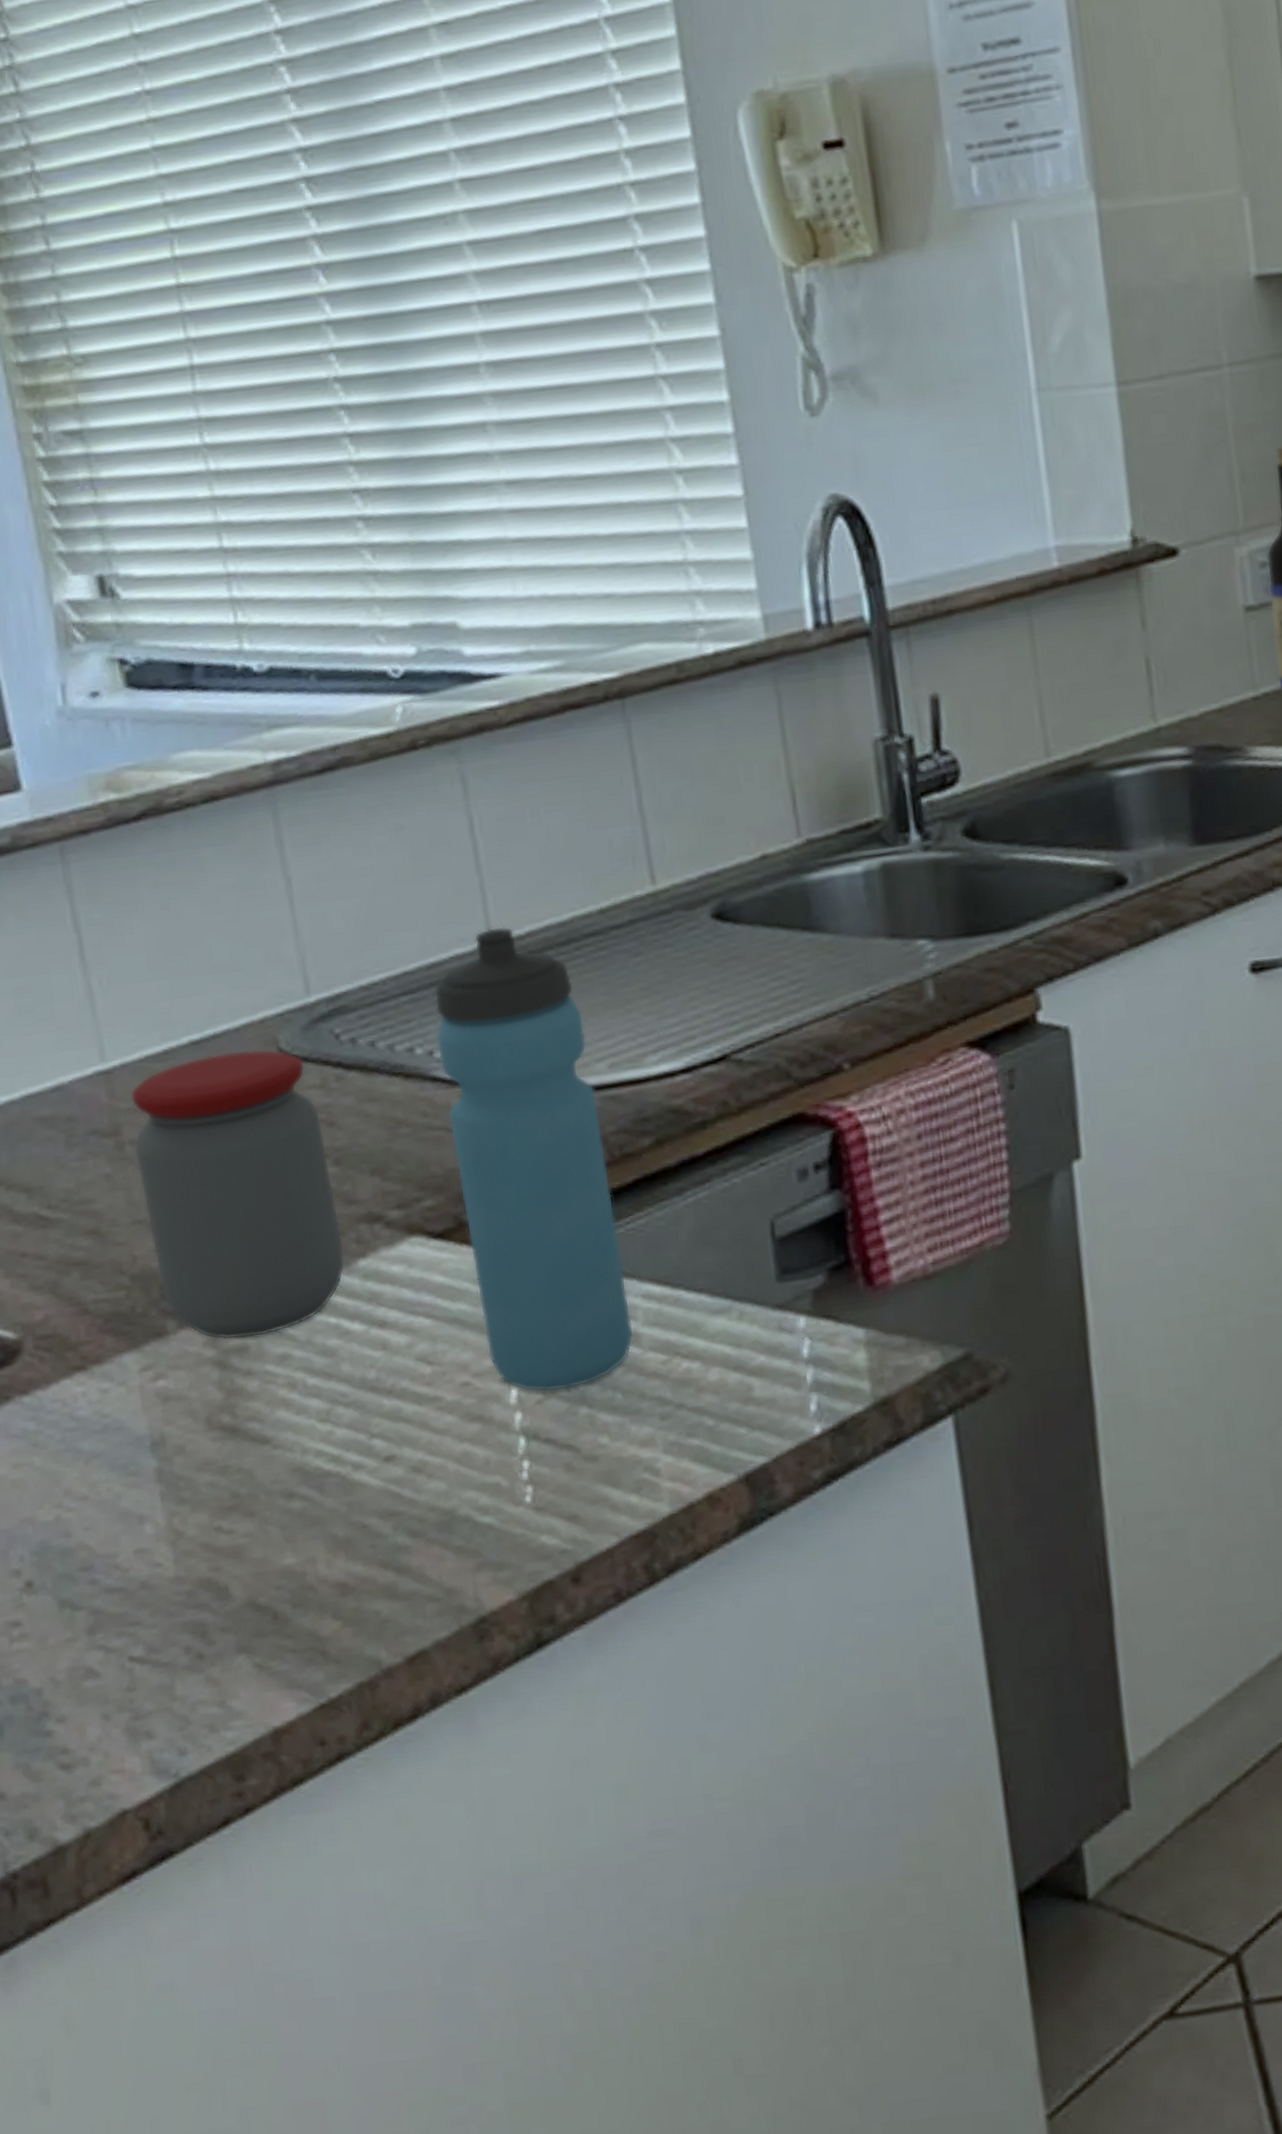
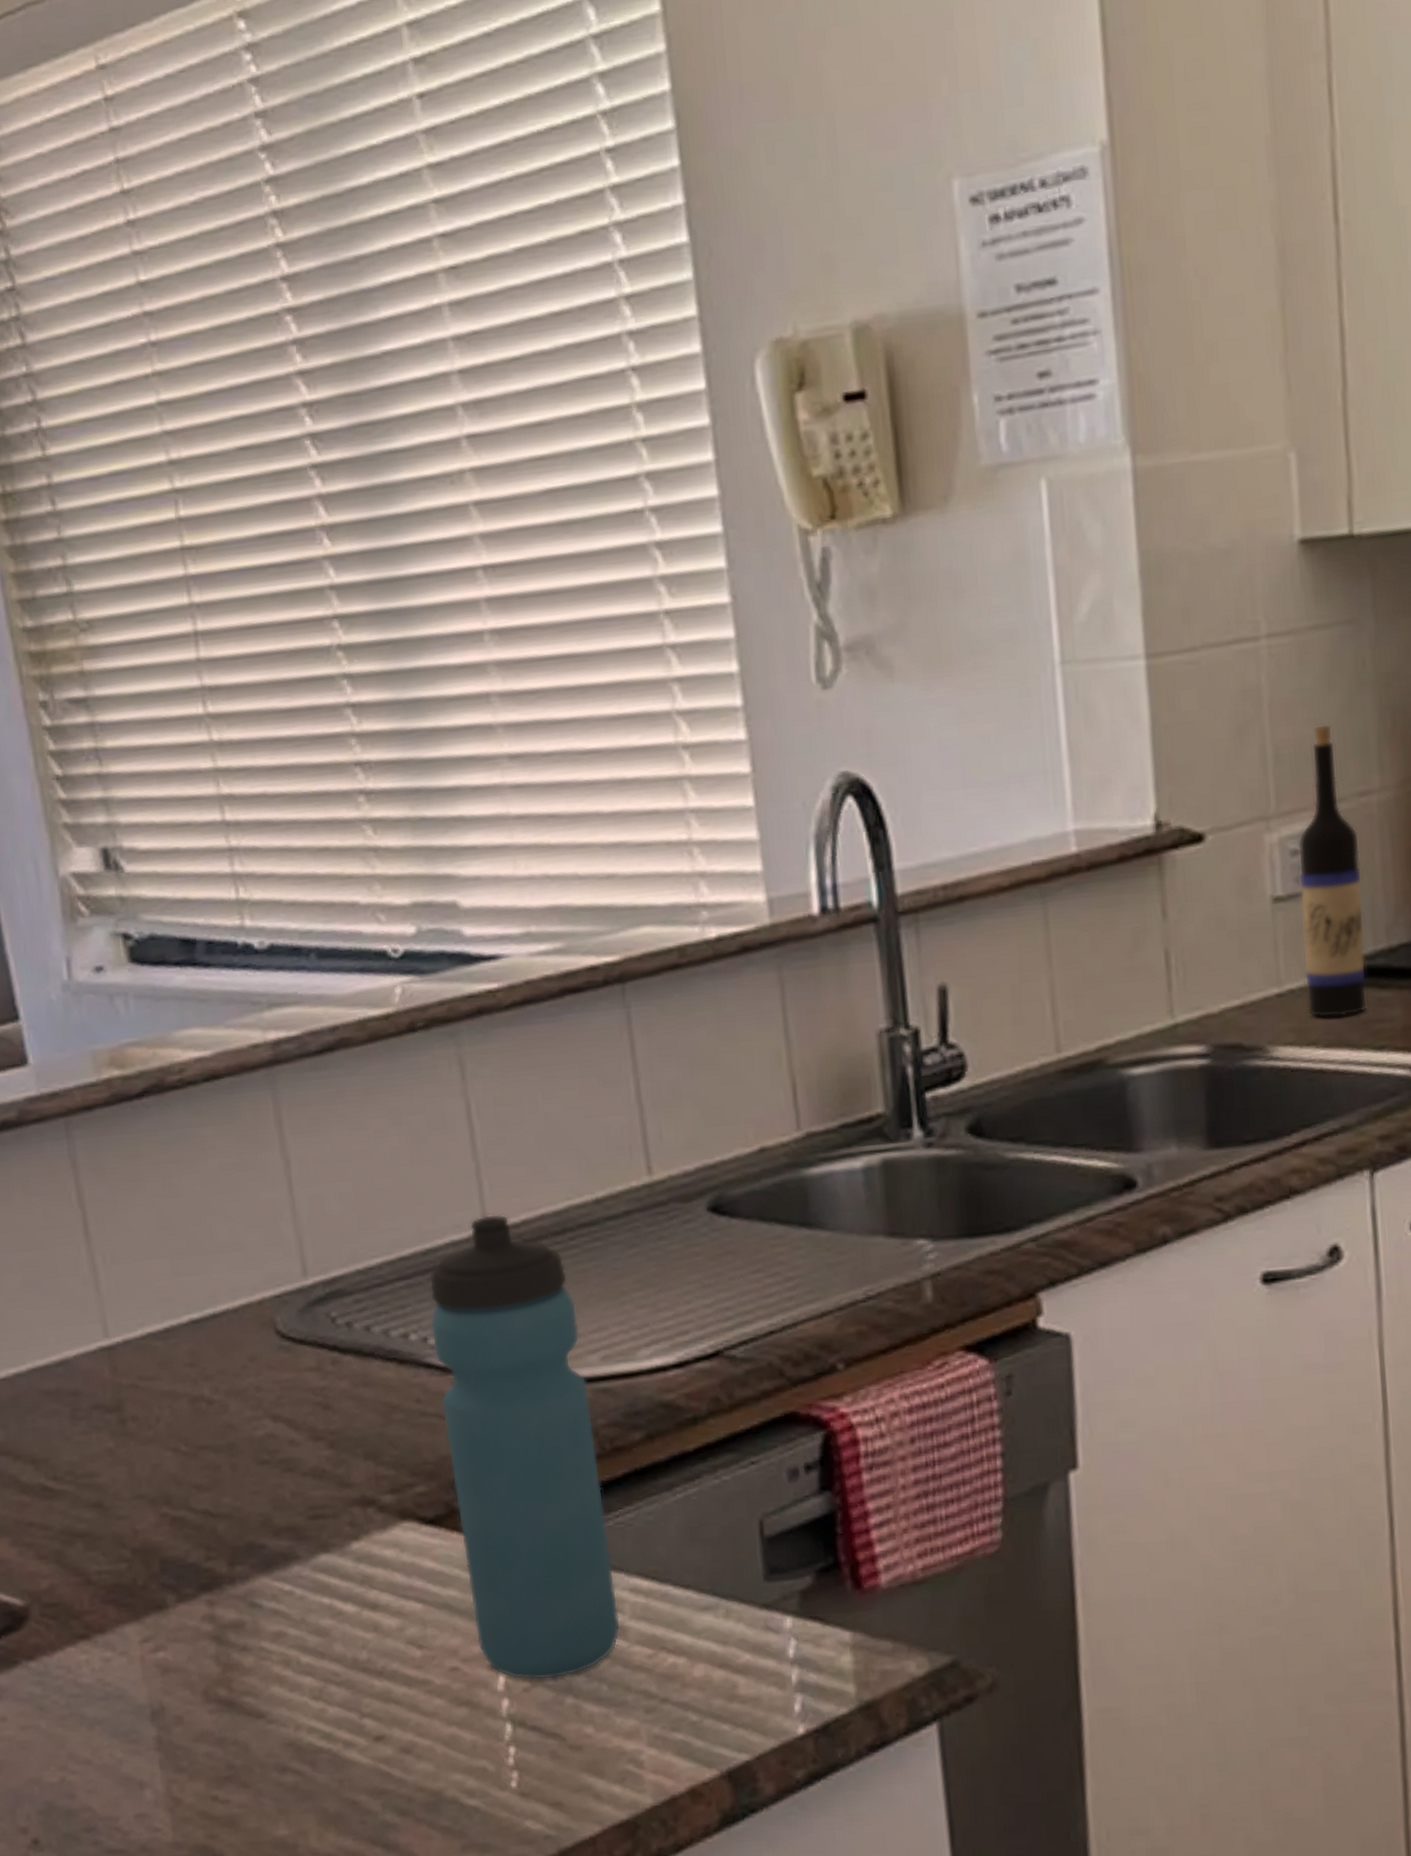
jar: present [130,1048,345,1340] -> none [132,1329,339,1616]

